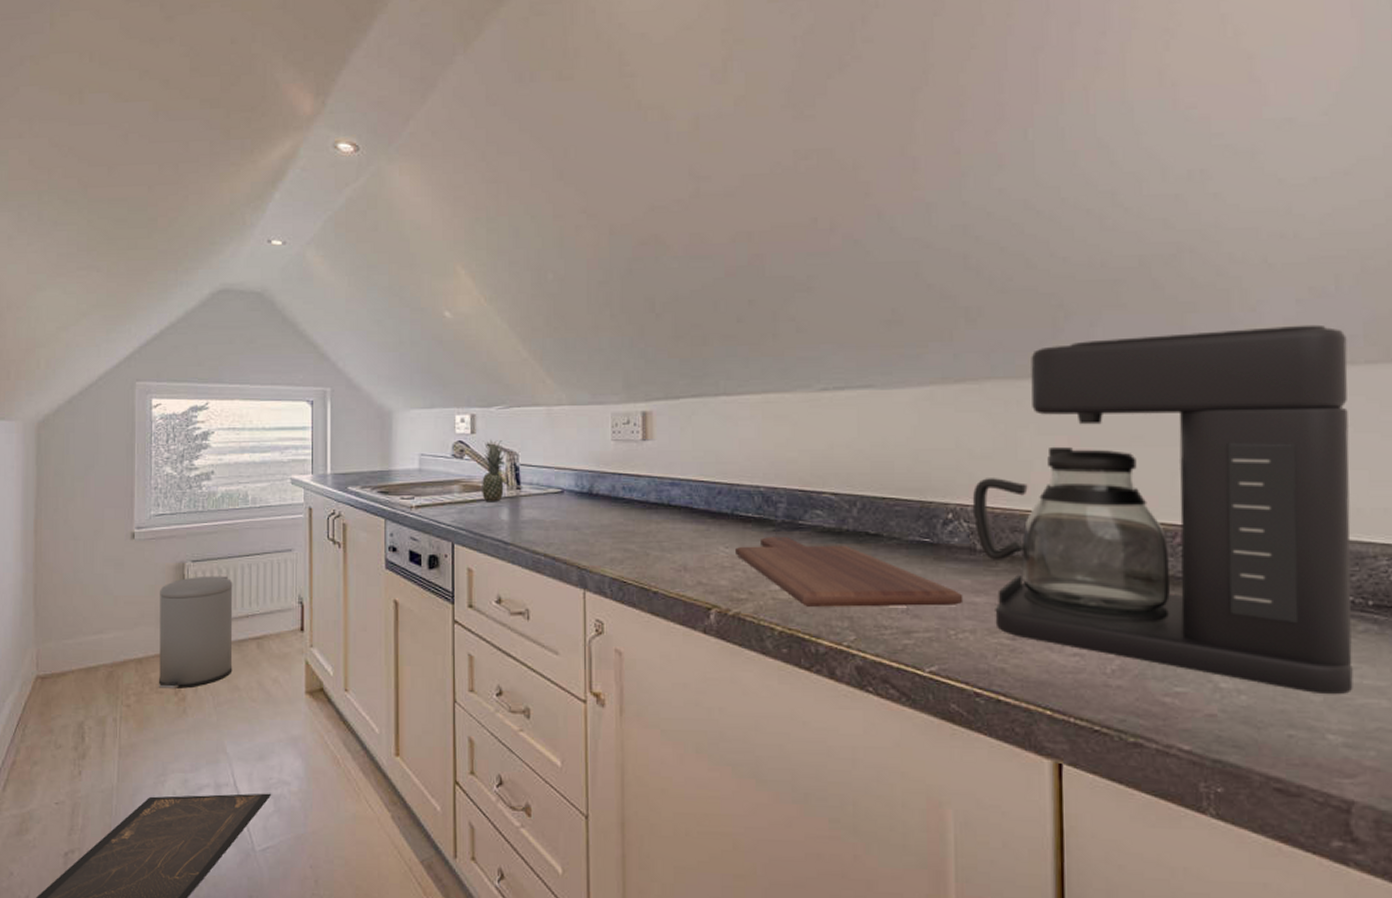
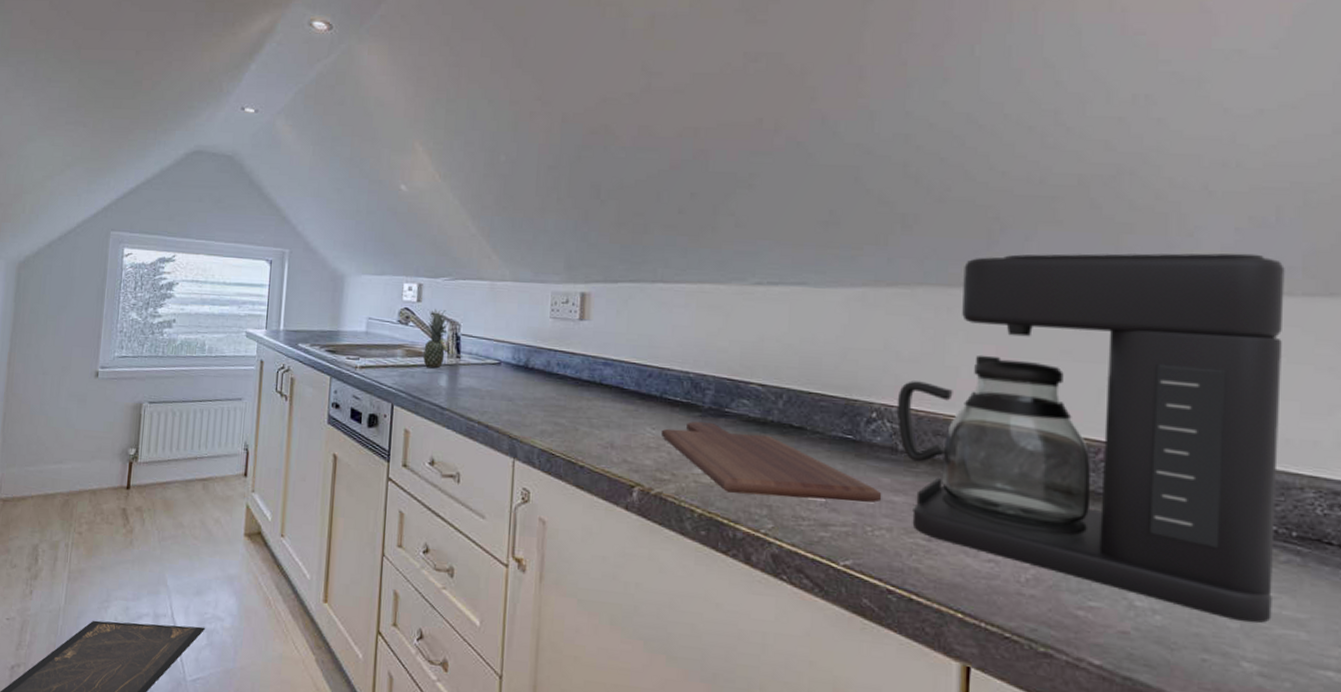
pedal bin: present [158,576,233,690] -> none [108,417,185,522]

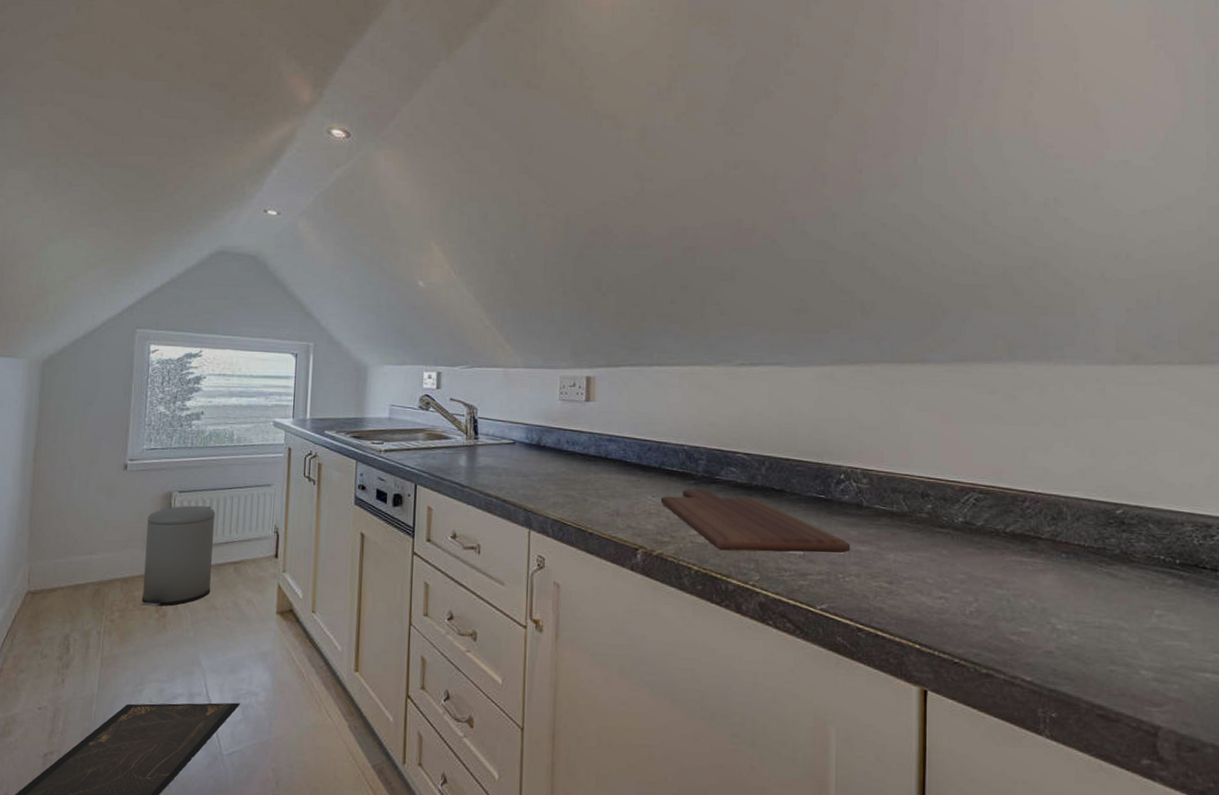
pedal bin: none [108,417,185,522] -> present [141,505,216,607]
fruit: present [423,308,448,369] -> none [443,394,466,450]
coffee maker: present [896,253,1285,624] -> none [861,330,1165,638]

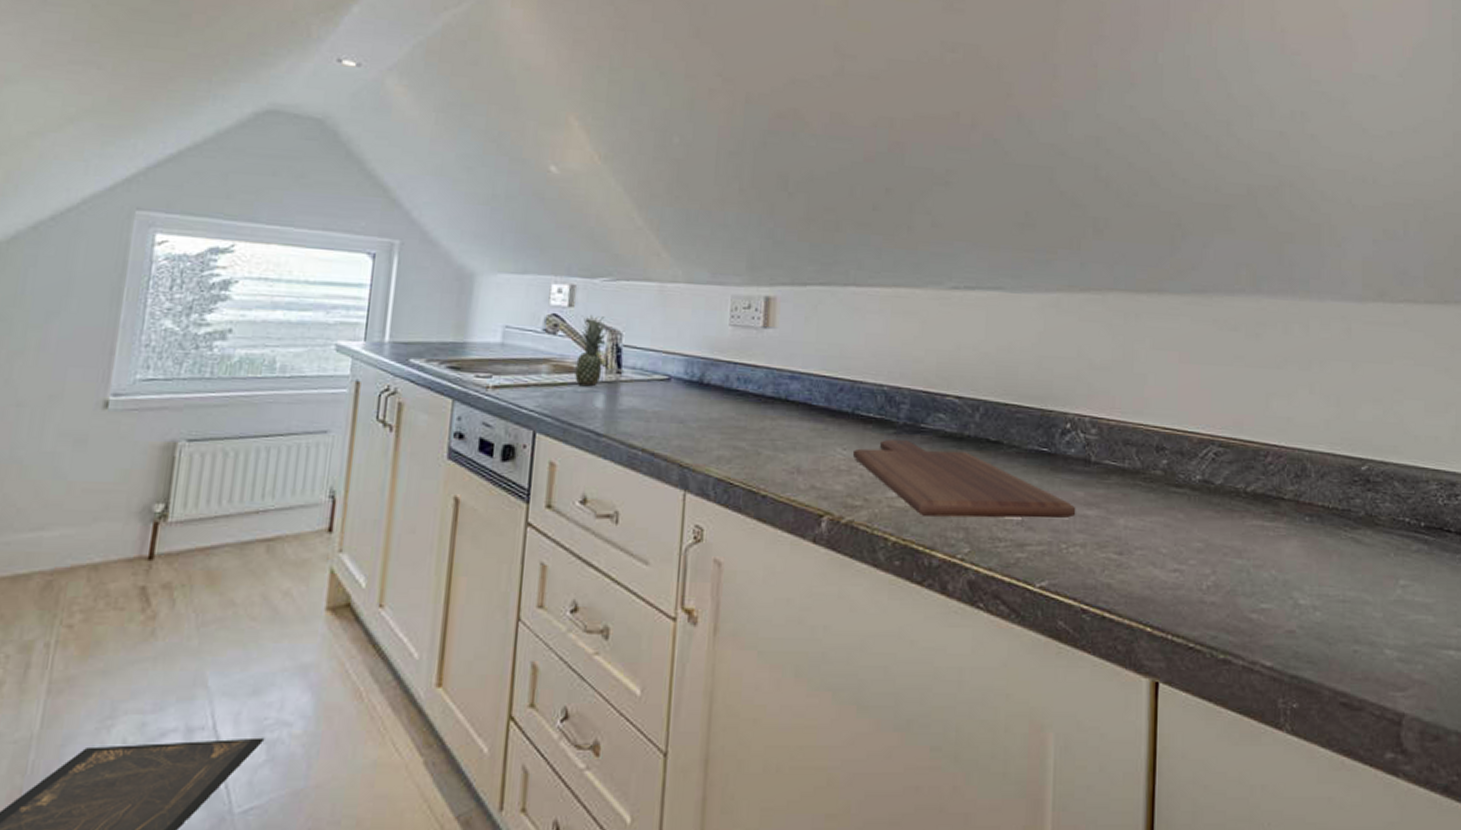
pedal bin: present [141,505,216,607] -> none [118,459,243,605]
fruit: none [443,394,466,450] -> present [575,314,607,387]

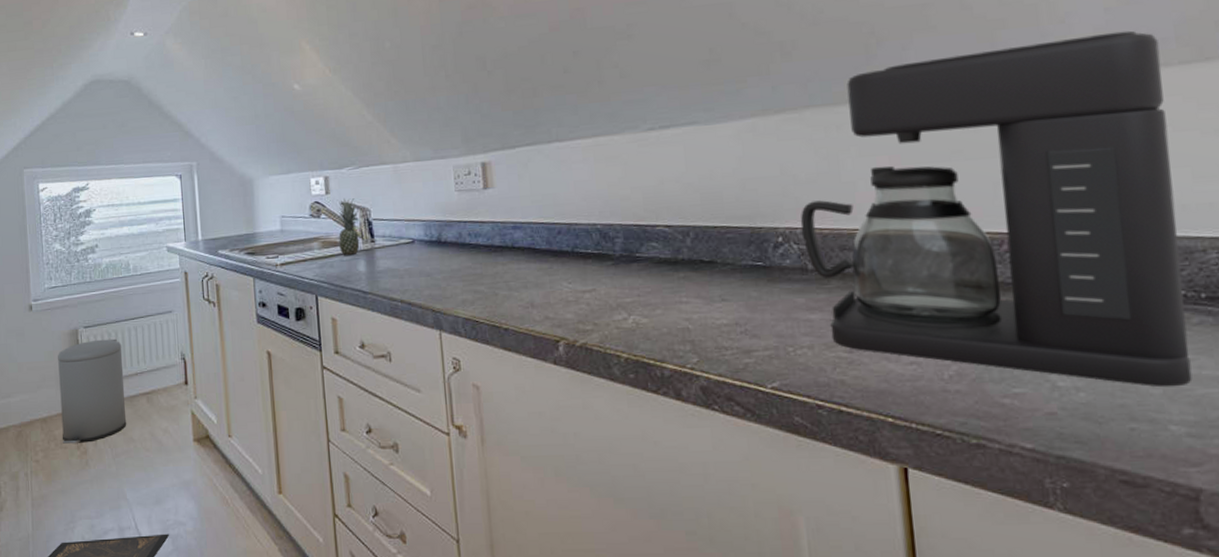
pedal bin: none [118,459,243,605] -> present [58,338,127,445]
cutting board: present [852,439,1076,519] -> none [577,269,799,334]
coffee maker: none [1089,261,1411,612] -> present [800,30,1193,387]

